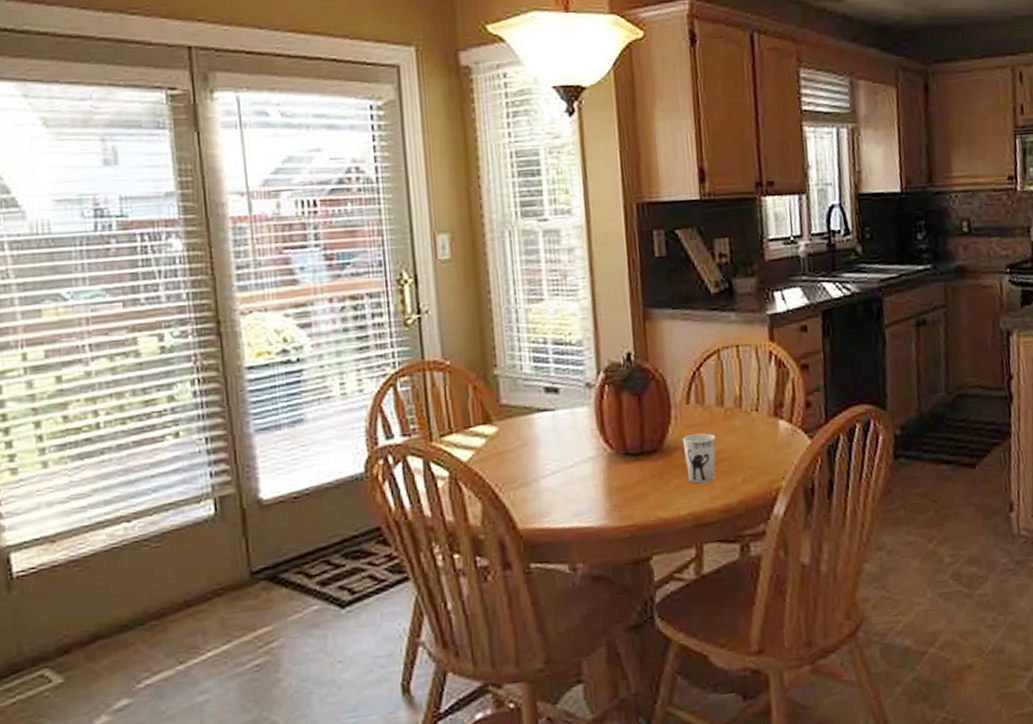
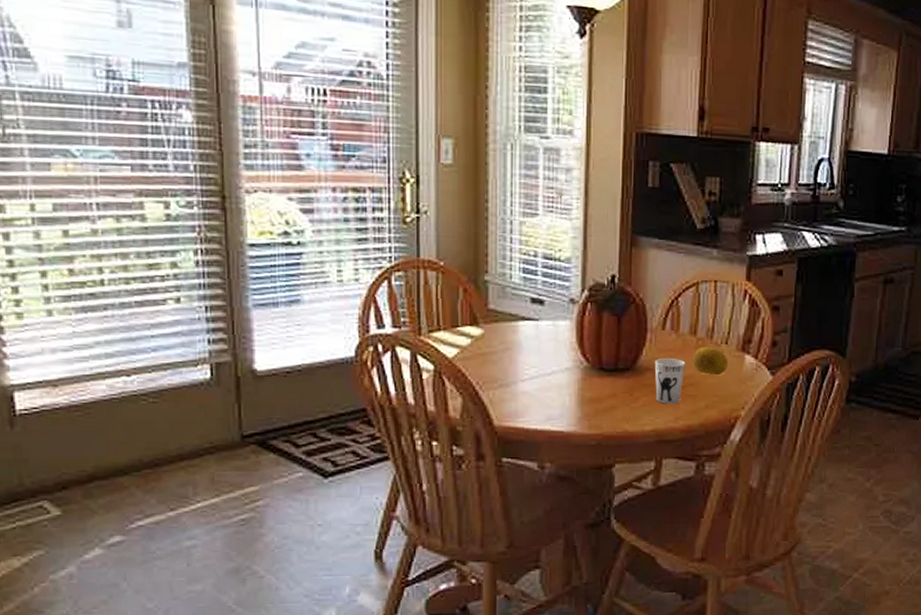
fruit: none [722,416,762,447] -> present [692,346,729,376]

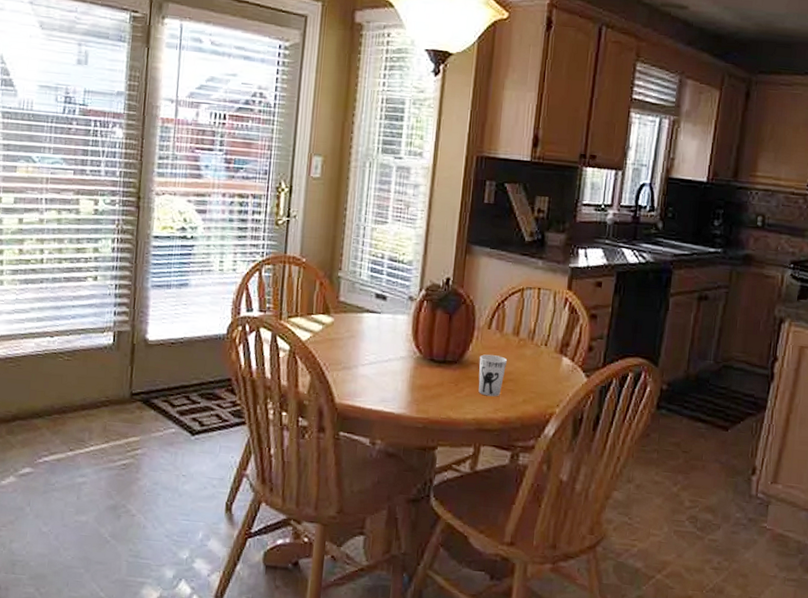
fruit: present [692,346,729,376] -> none [513,347,547,374]

